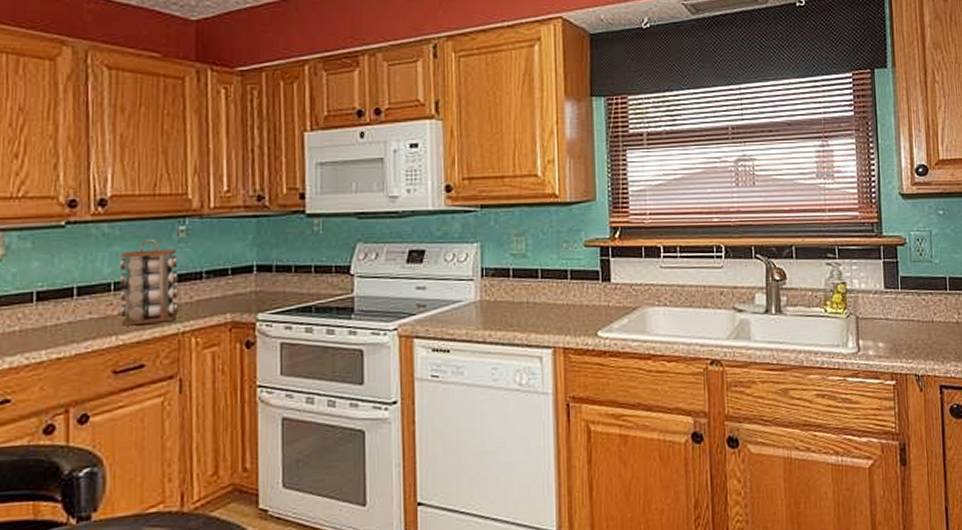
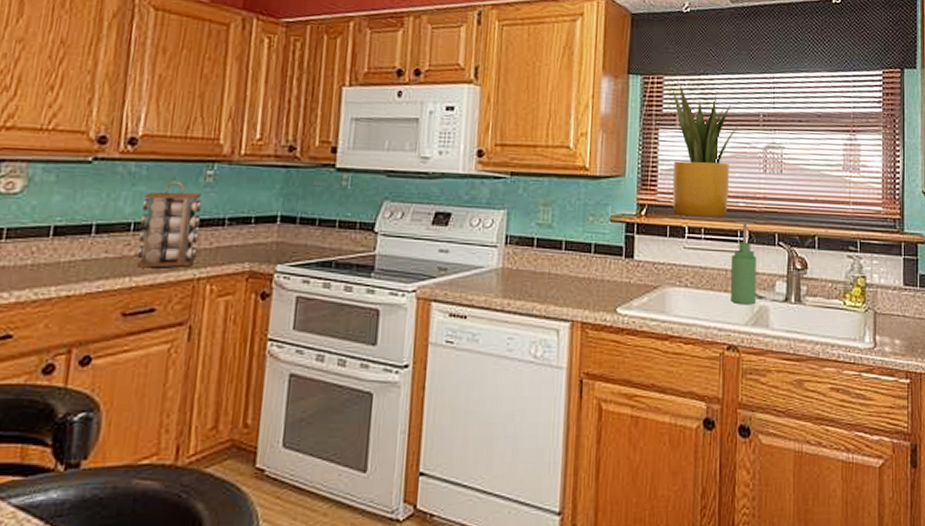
planter: none [638,104,710,236] -> present [673,85,741,218]
soap dispenser: none [708,235,736,320] -> present [731,220,757,305]

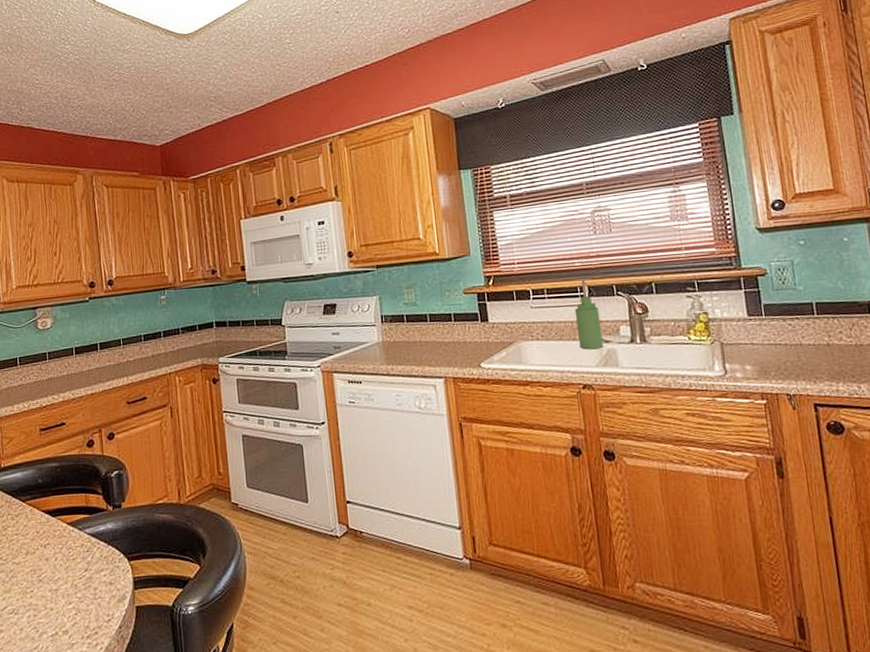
spice rack: present [136,180,203,269] -> none [124,306,166,370]
planter: present [673,85,741,218] -> none [500,170,566,282]

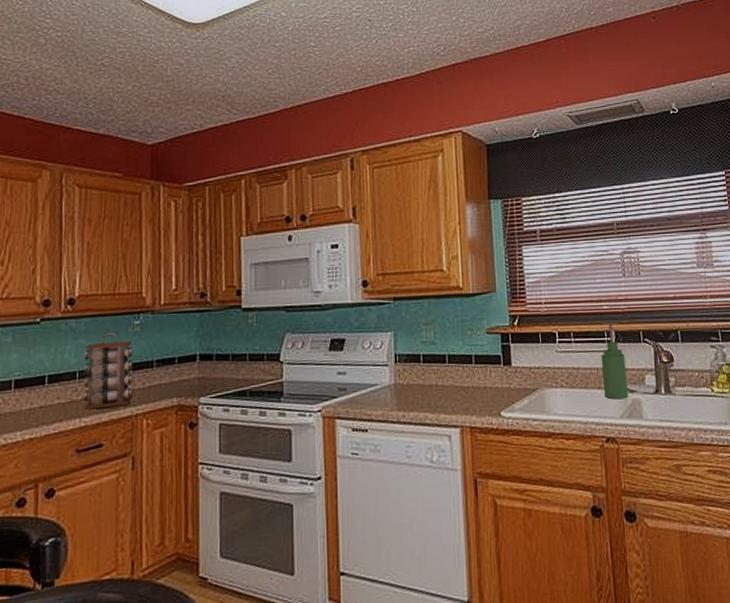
spice rack: none [124,306,166,370] -> present [83,332,134,410]

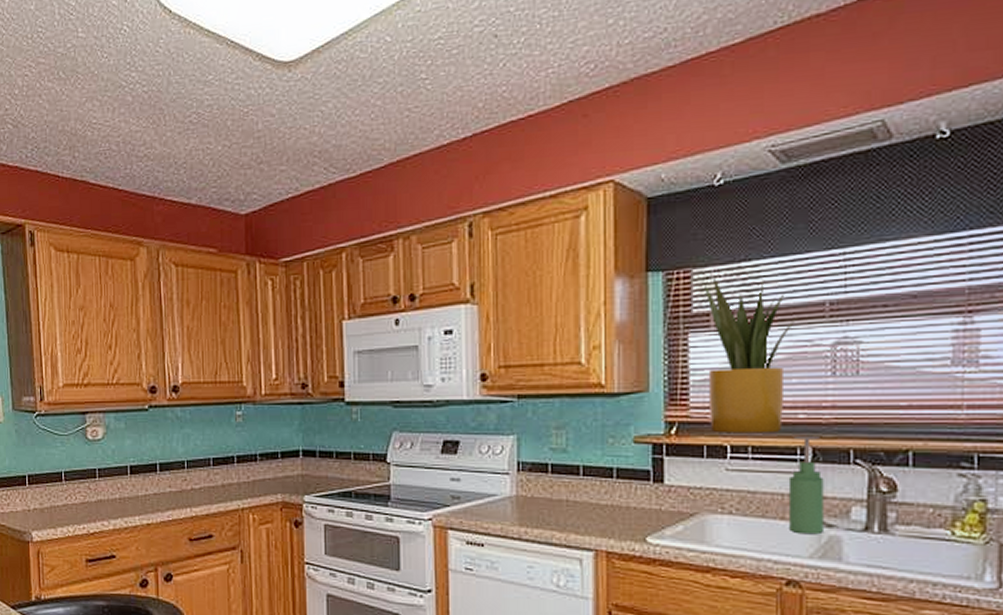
spice rack: present [83,332,134,410] -> none [190,422,238,500]
planter: none [531,204,597,323] -> present [705,277,798,434]

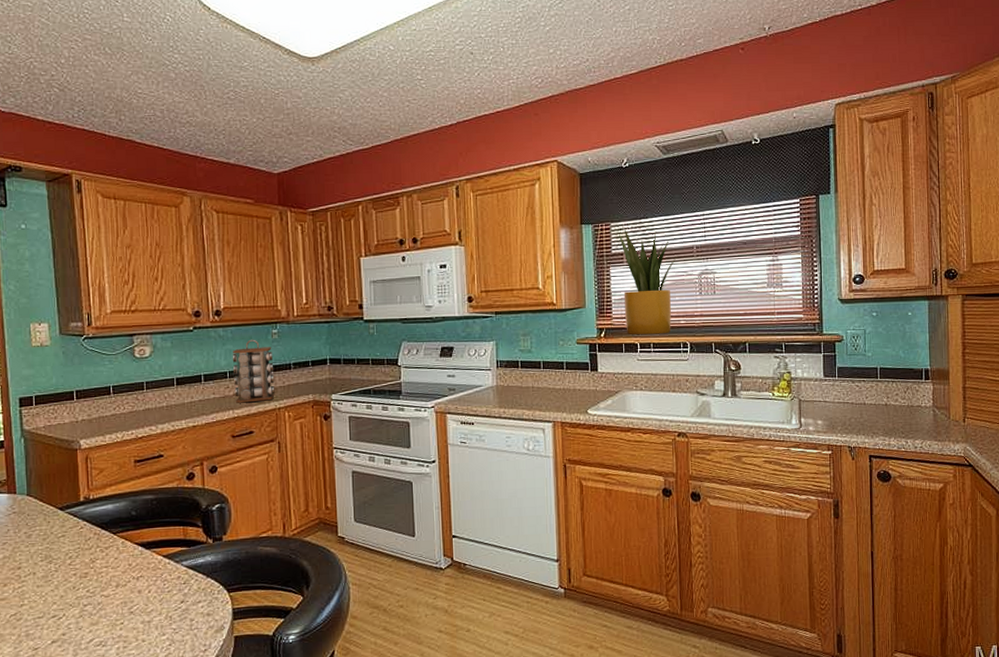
spice rack: none [190,422,238,500] -> present [232,339,275,403]
soap dispenser: present [788,435,824,535] -> none [676,334,699,401]

